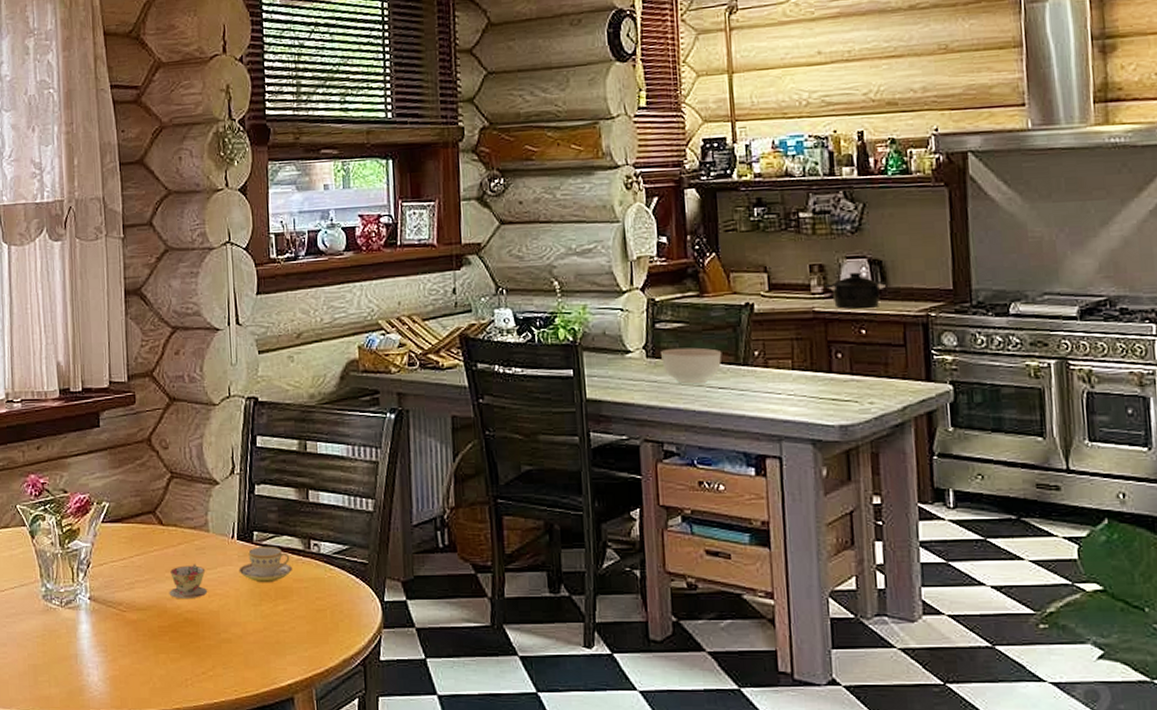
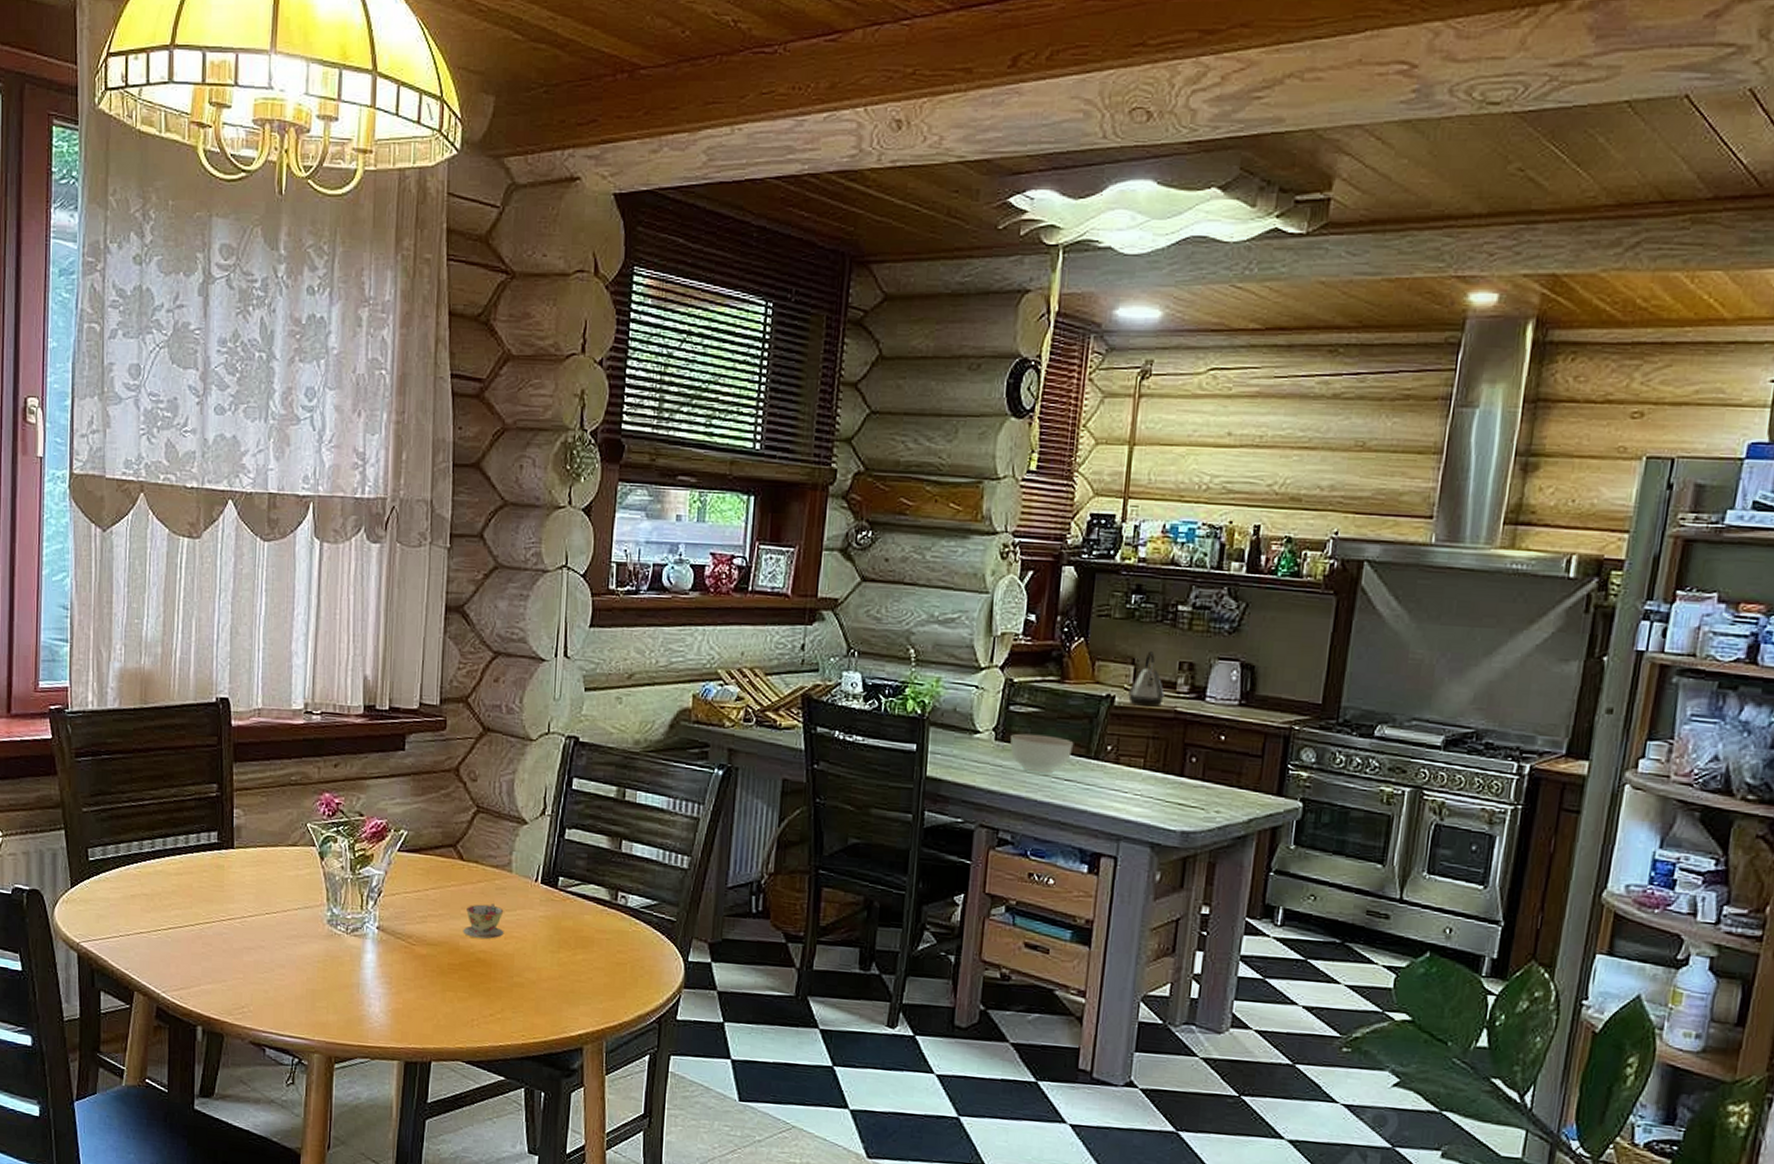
teacup: present [238,547,292,583] -> none [539,893,596,931]
kettle: none [766,258,801,310] -> present [1128,651,1165,707]
saucepan: present [825,272,889,310] -> none [1191,675,1257,715]

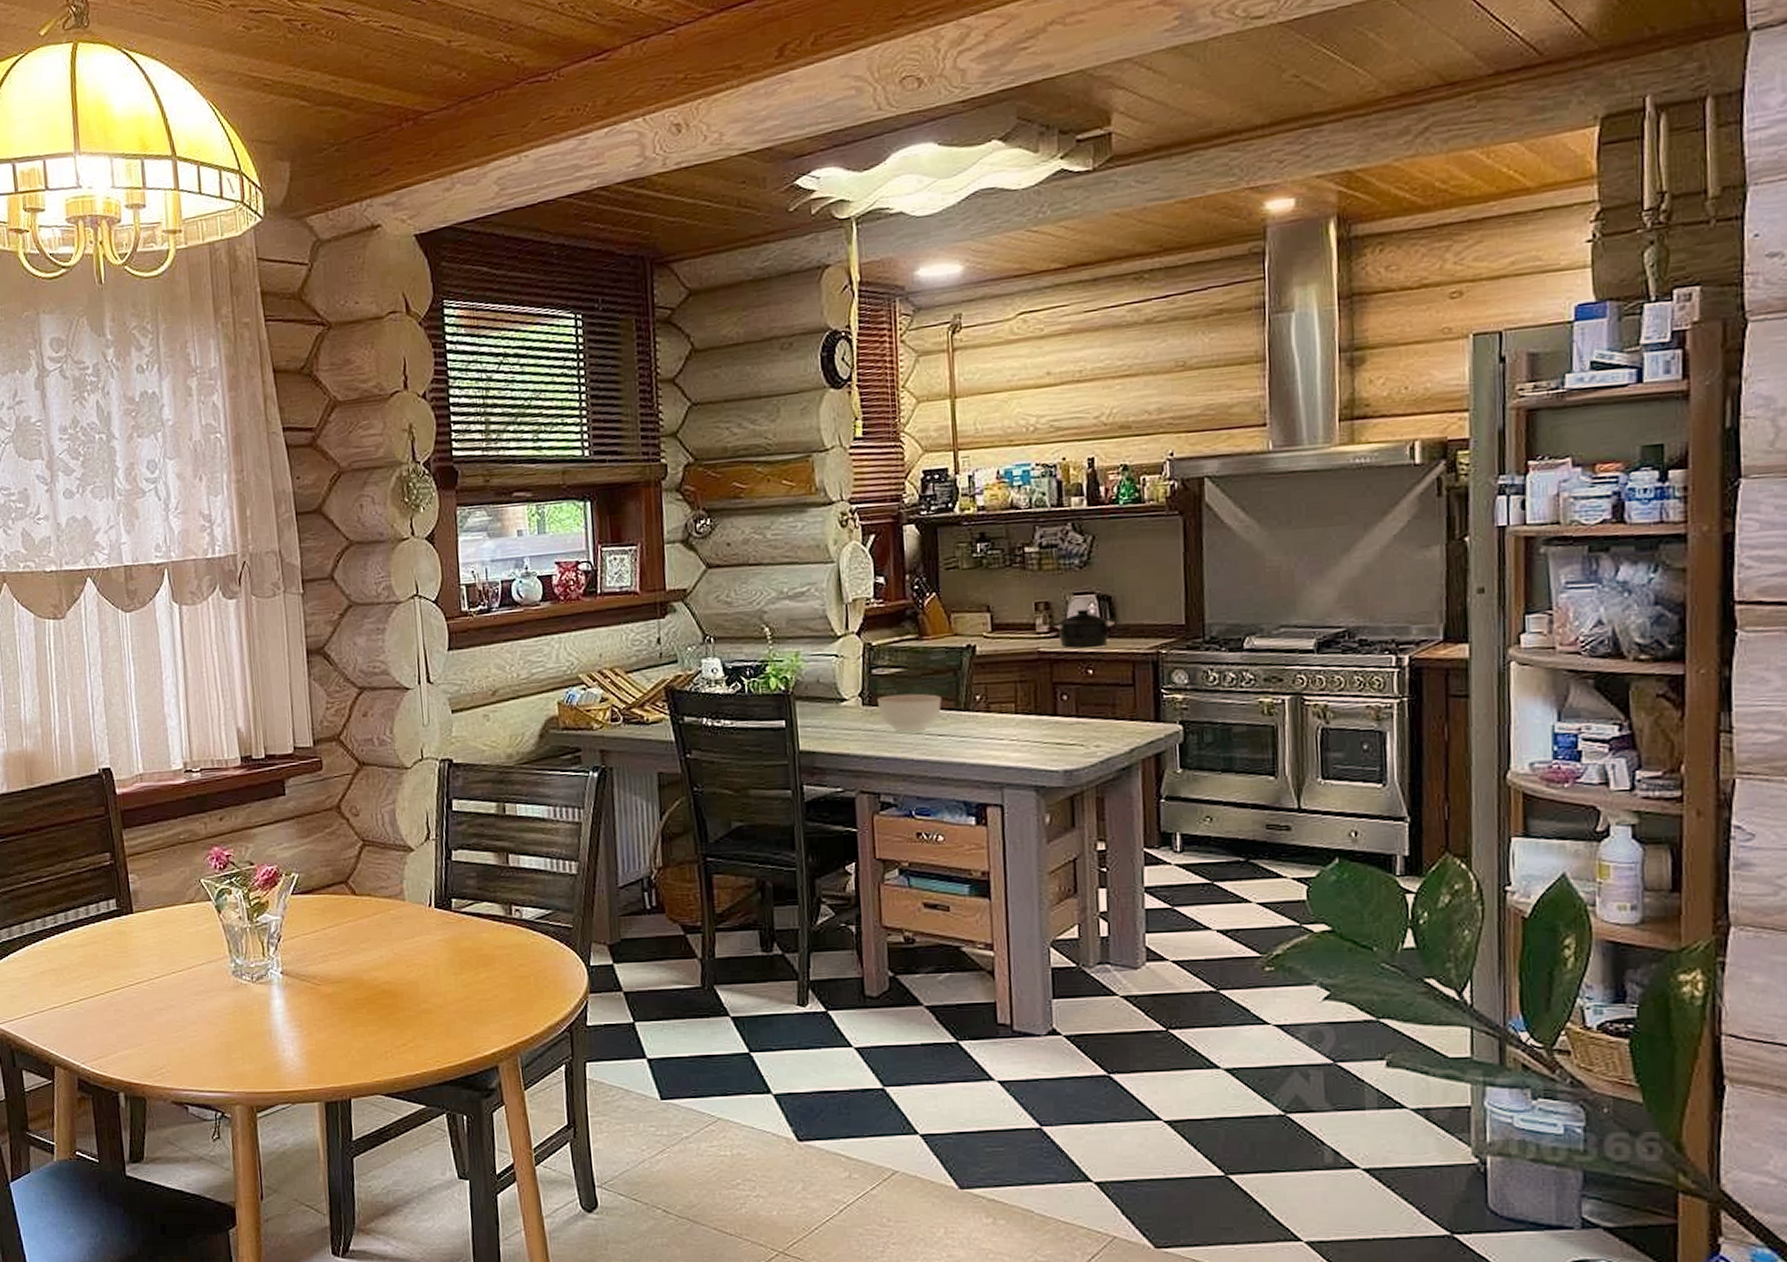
teacup: present [463,904,505,940] -> none [365,934,406,971]
kettle: present [1128,651,1165,707] -> none [988,596,1025,652]
saucepan: none [1191,675,1257,715] -> present [1050,609,1118,649]

